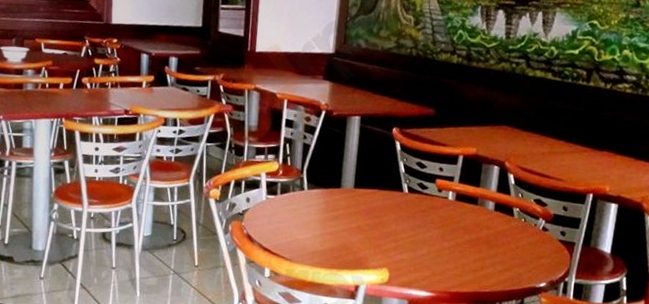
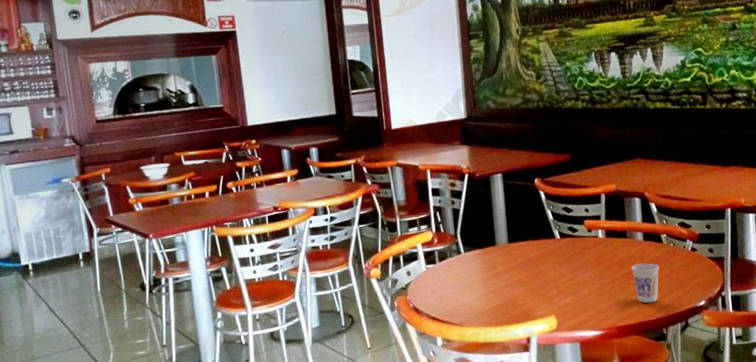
cup: none [476,233,506,275] -> present [631,263,660,304]

